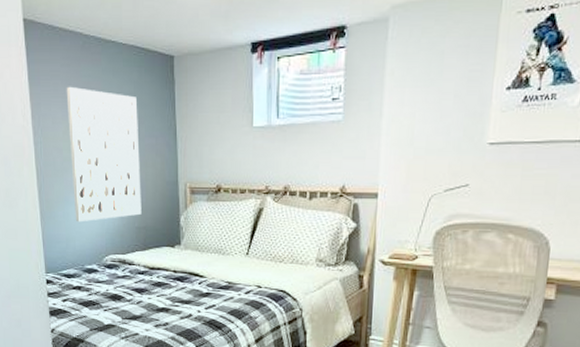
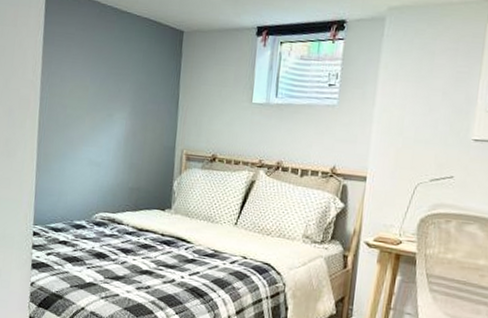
wall art: present [66,86,142,222] -> none [70,48,144,178]

